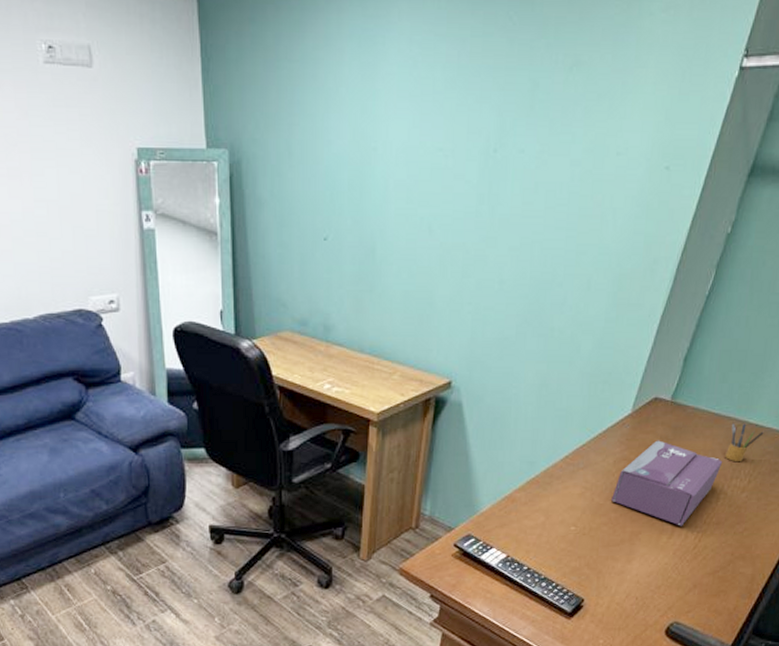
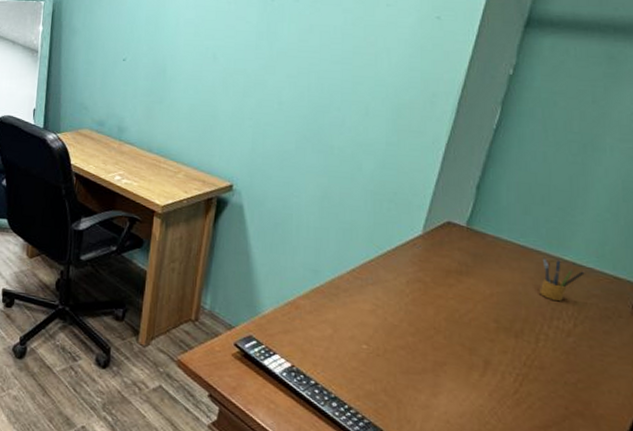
tissue box: present [611,440,723,526] -> none [407,265,538,364]

